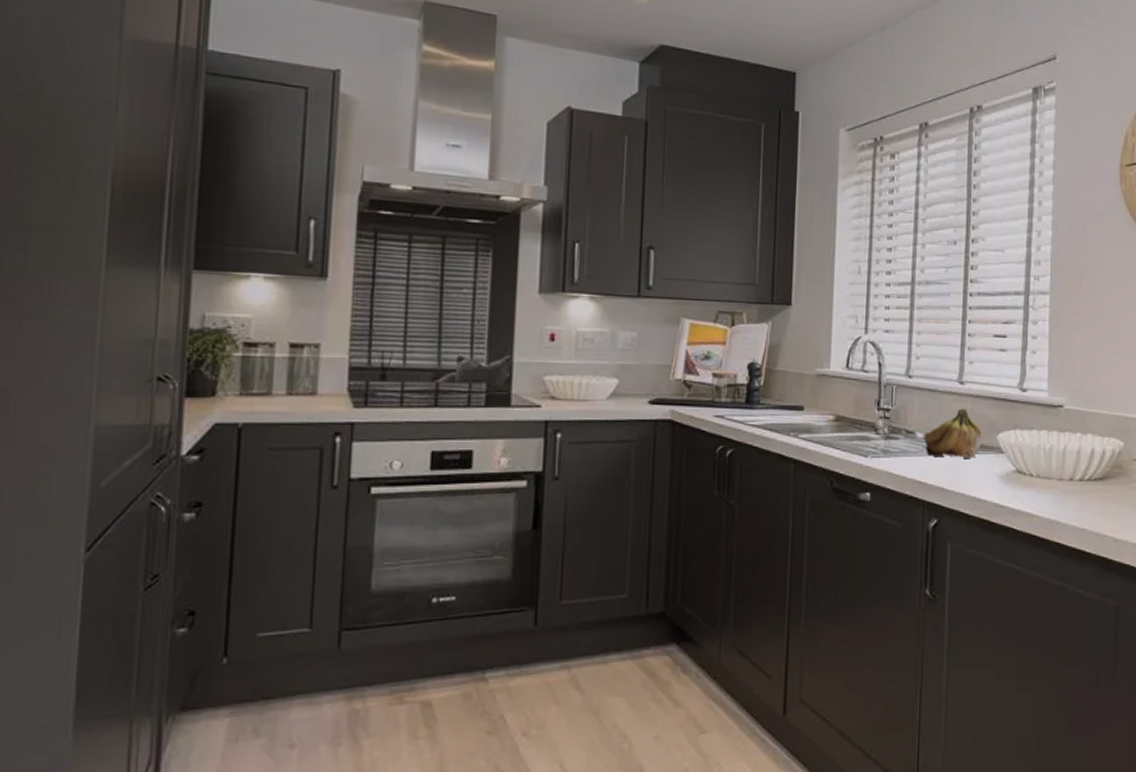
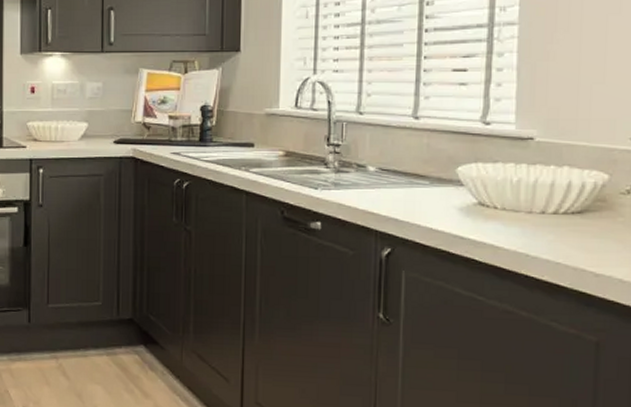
fruit: present [922,408,982,458] -> none [374,142,439,191]

